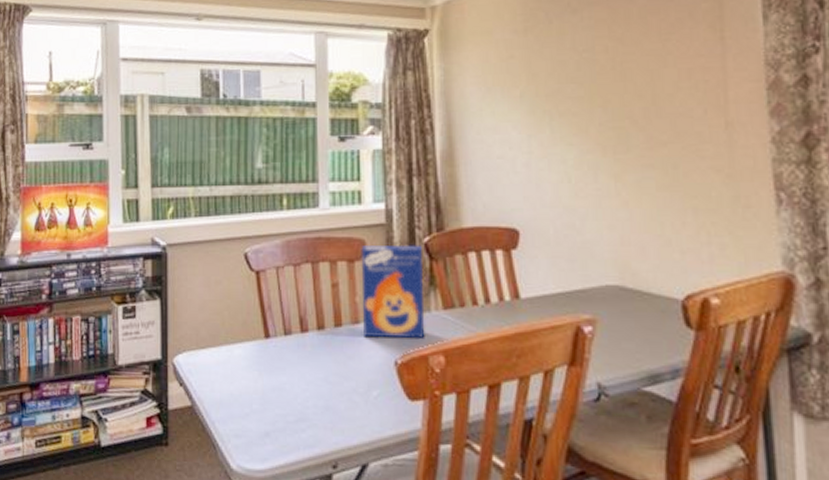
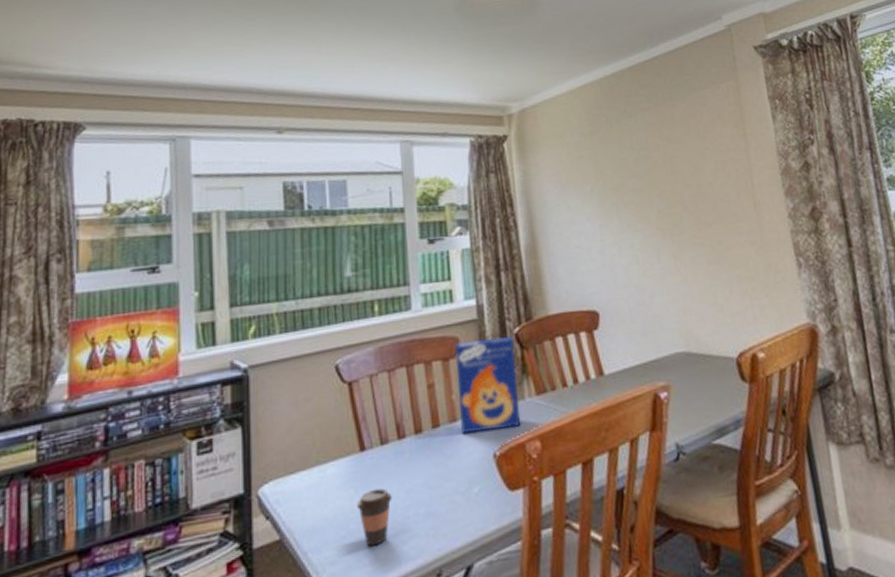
coffee cup: none [260,375,293,428] -> present [356,488,392,547]

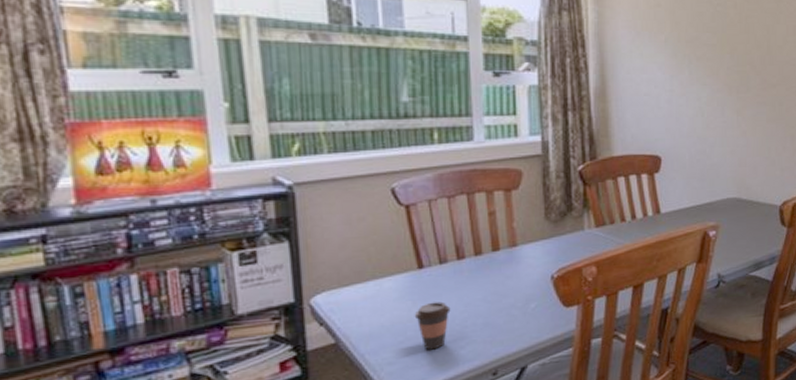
cereal box: present [455,335,521,435] -> none [518,172,579,258]

